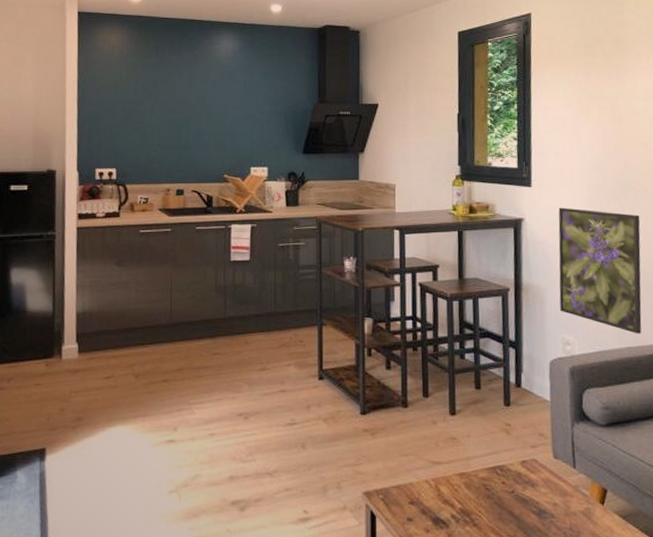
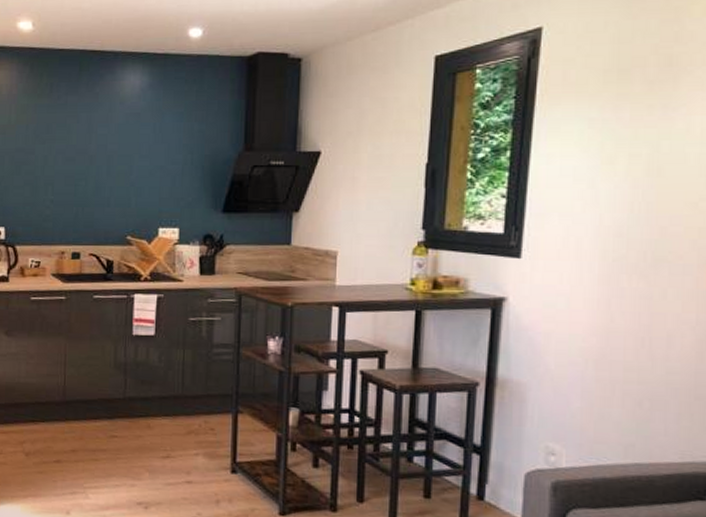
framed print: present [558,207,642,334] -> none [546,285,675,449]

